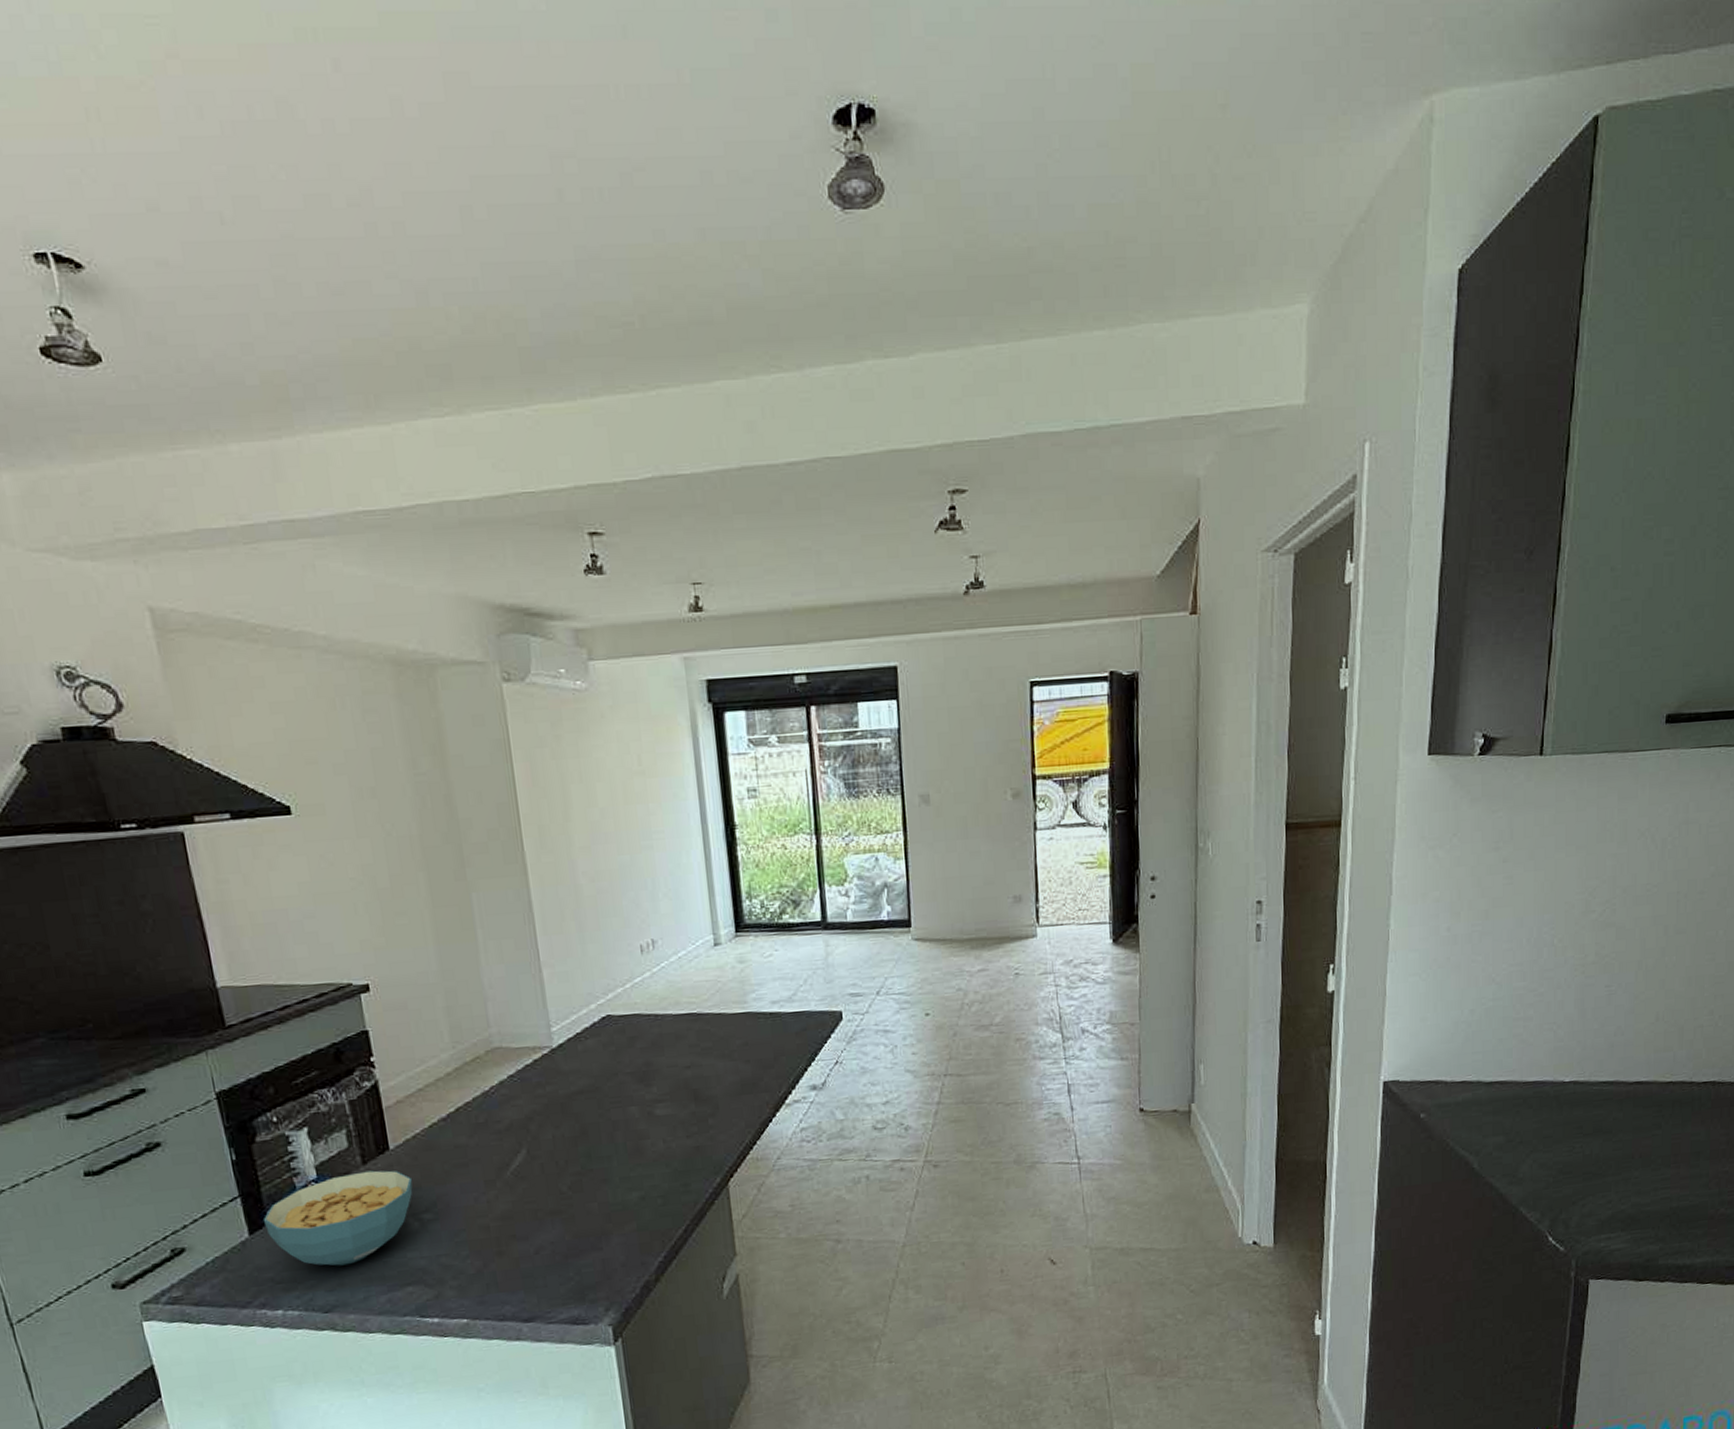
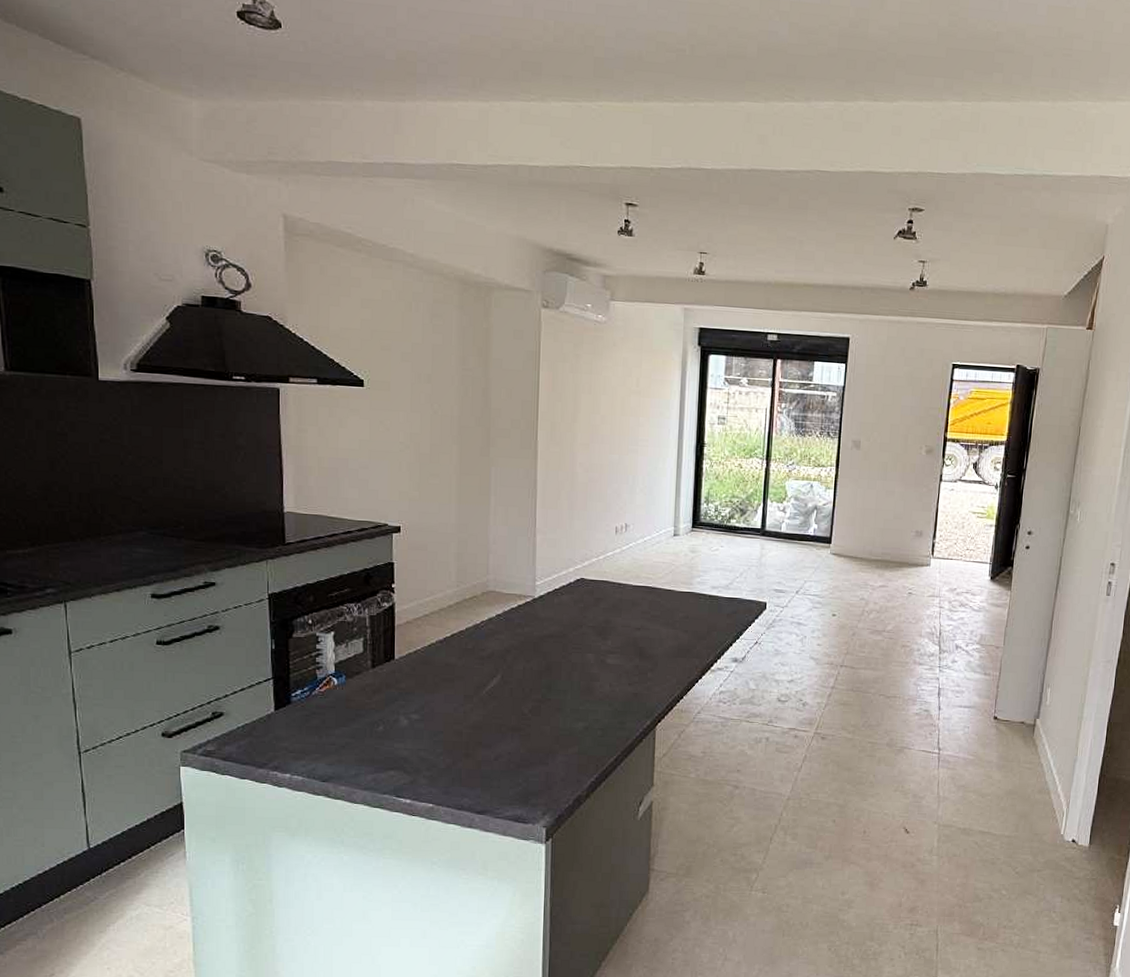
cereal bowl: present [262,1170,413,1266] -> none [287,673,408,746]

